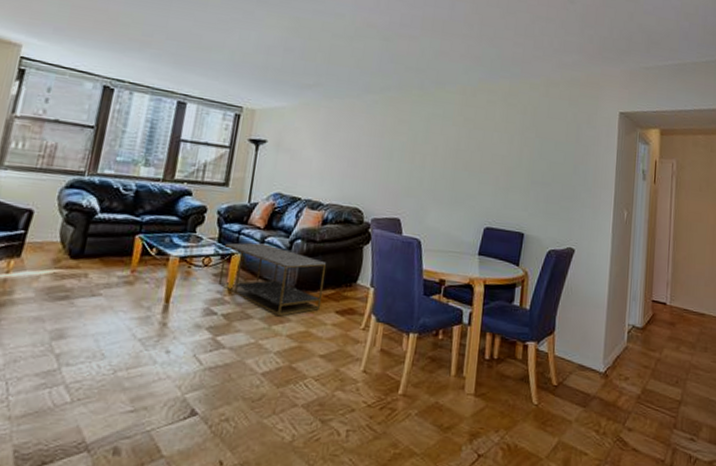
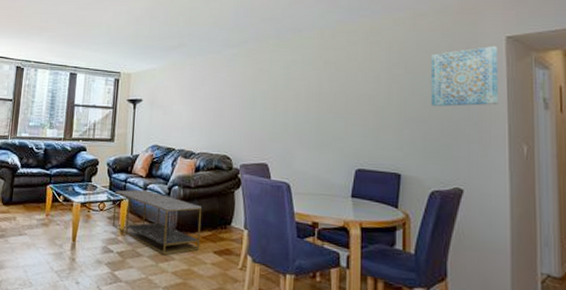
wall art: none [555,119,612,174] -> present [431,45,499,107]

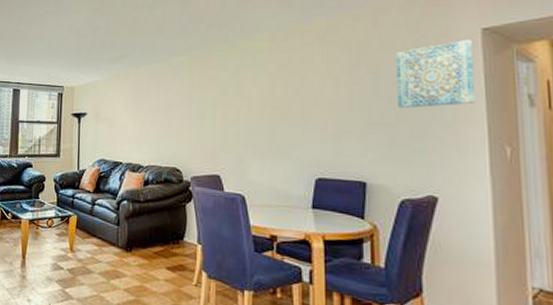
coffee table: present [113,189,201,255] -> none [62,205,153,272]

